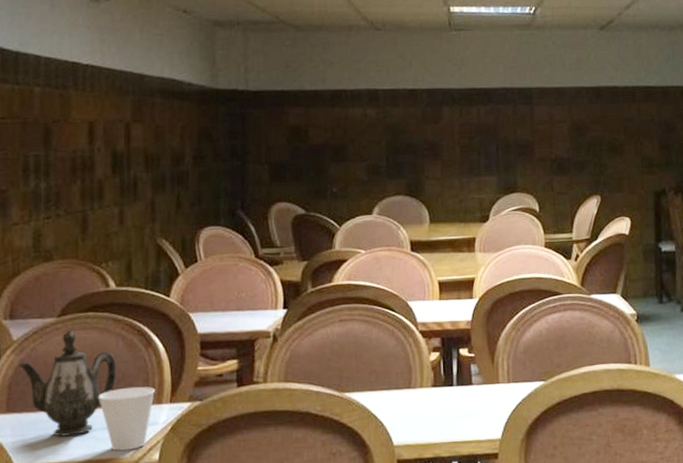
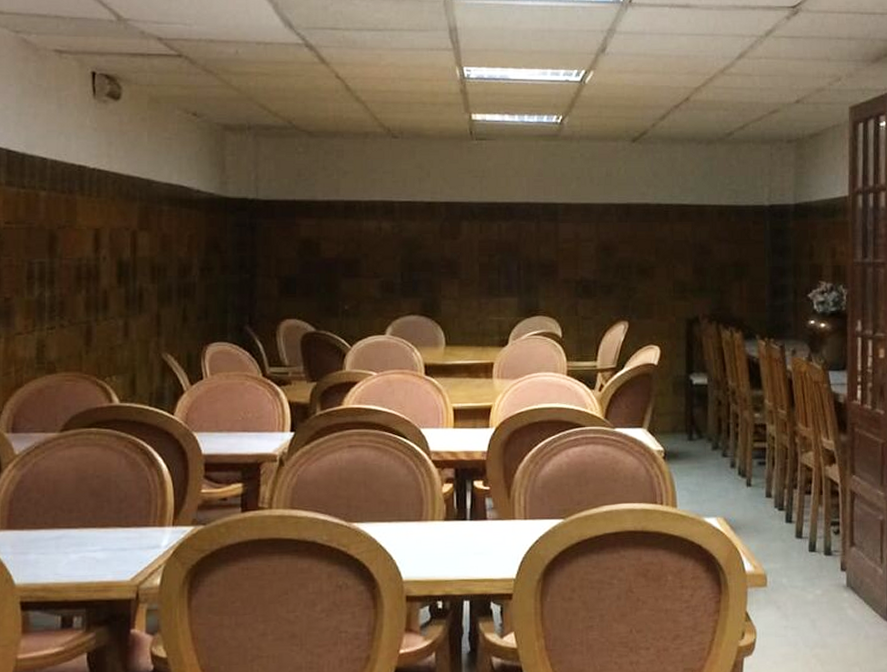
teapot: present [19,329,117,437] -> none [20,445,119,557]
cup: present [98,386,155,451] -> none [100,507,157,574]

